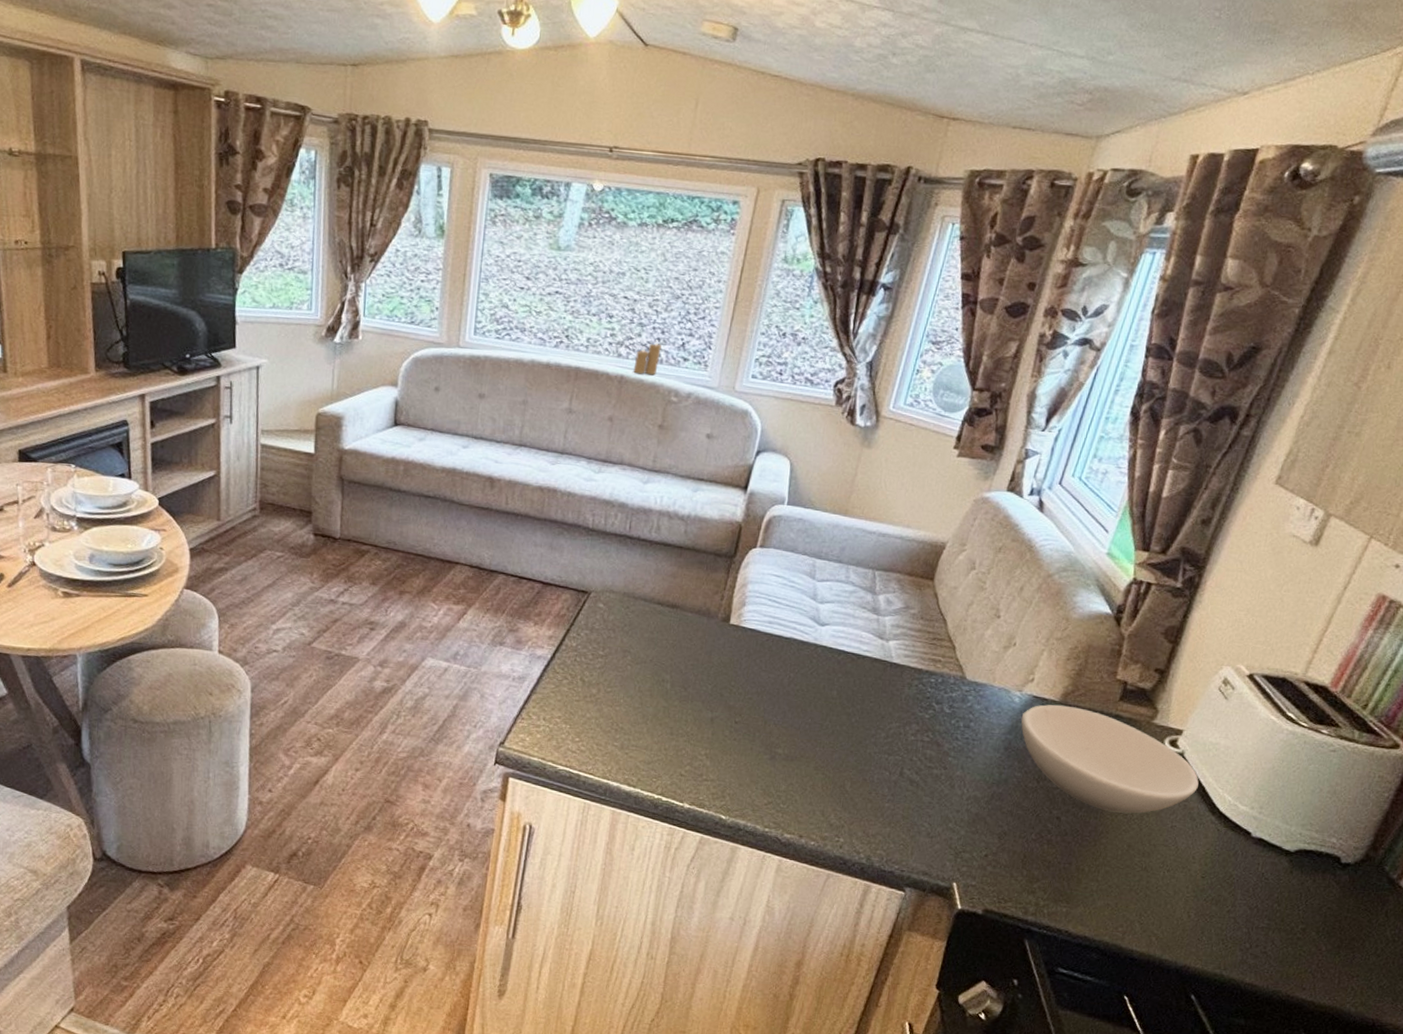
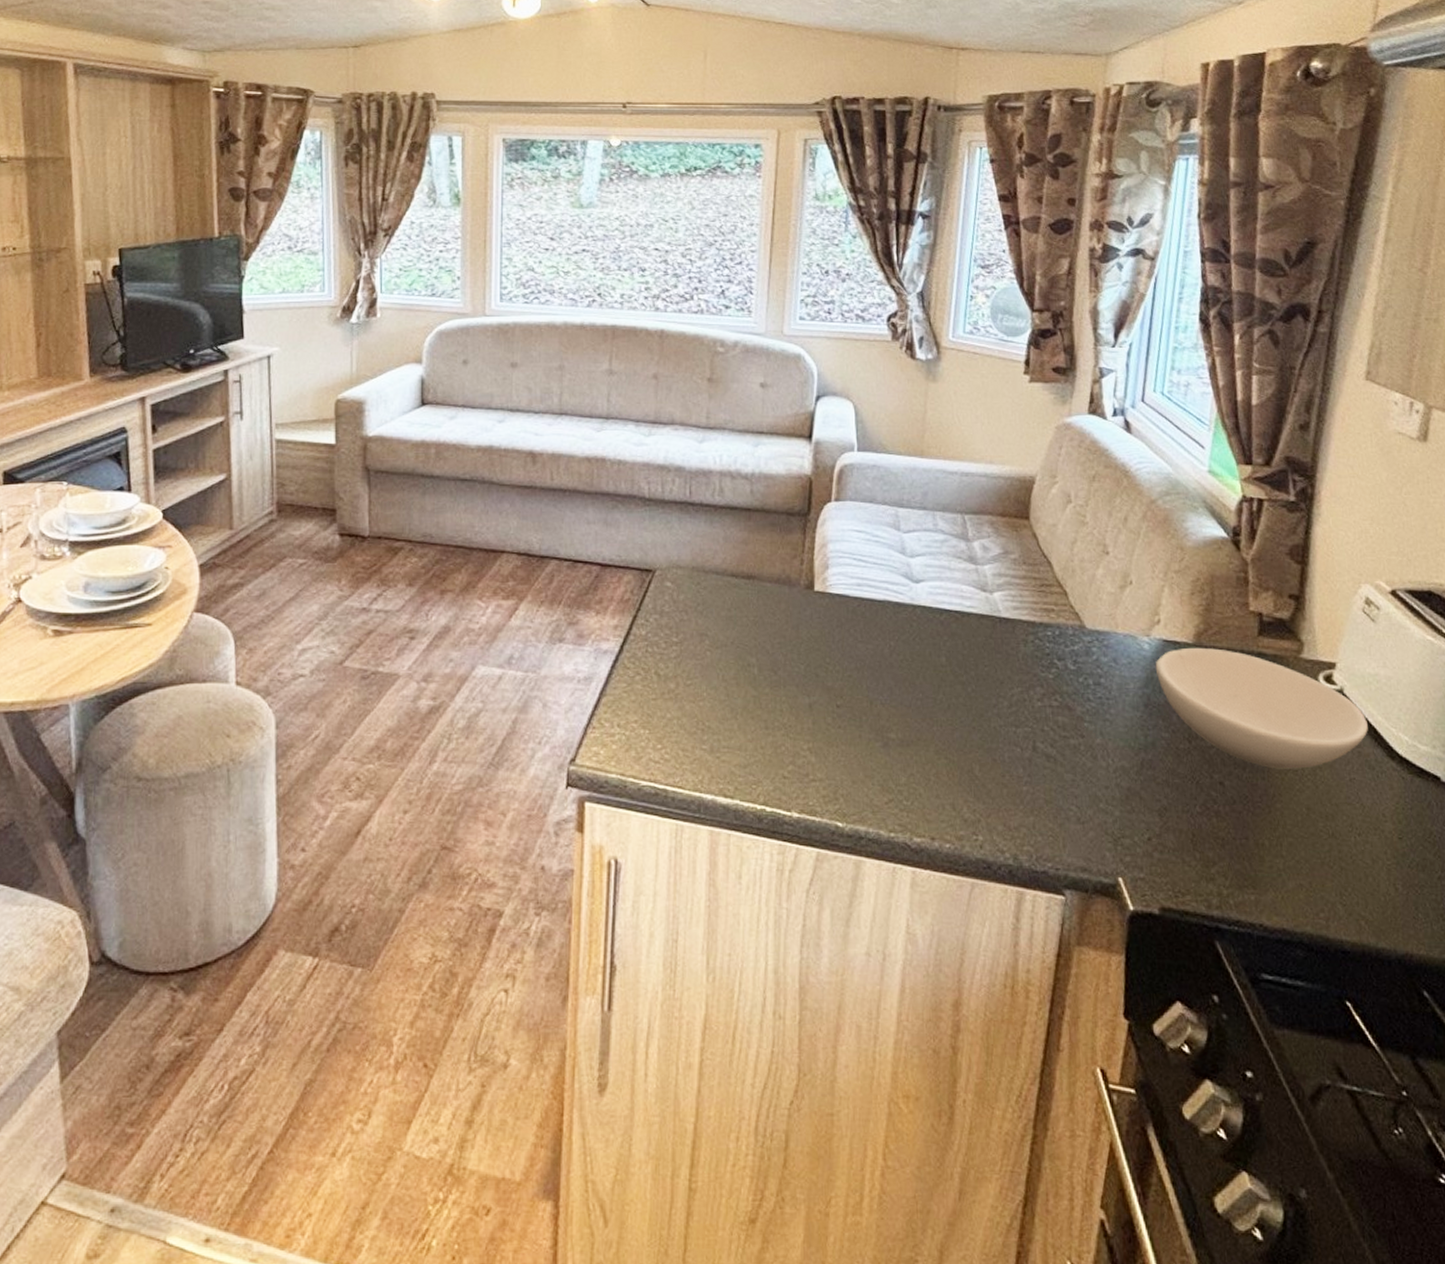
candle: present [633,340,662,375] -> none [673,289,700,327]

